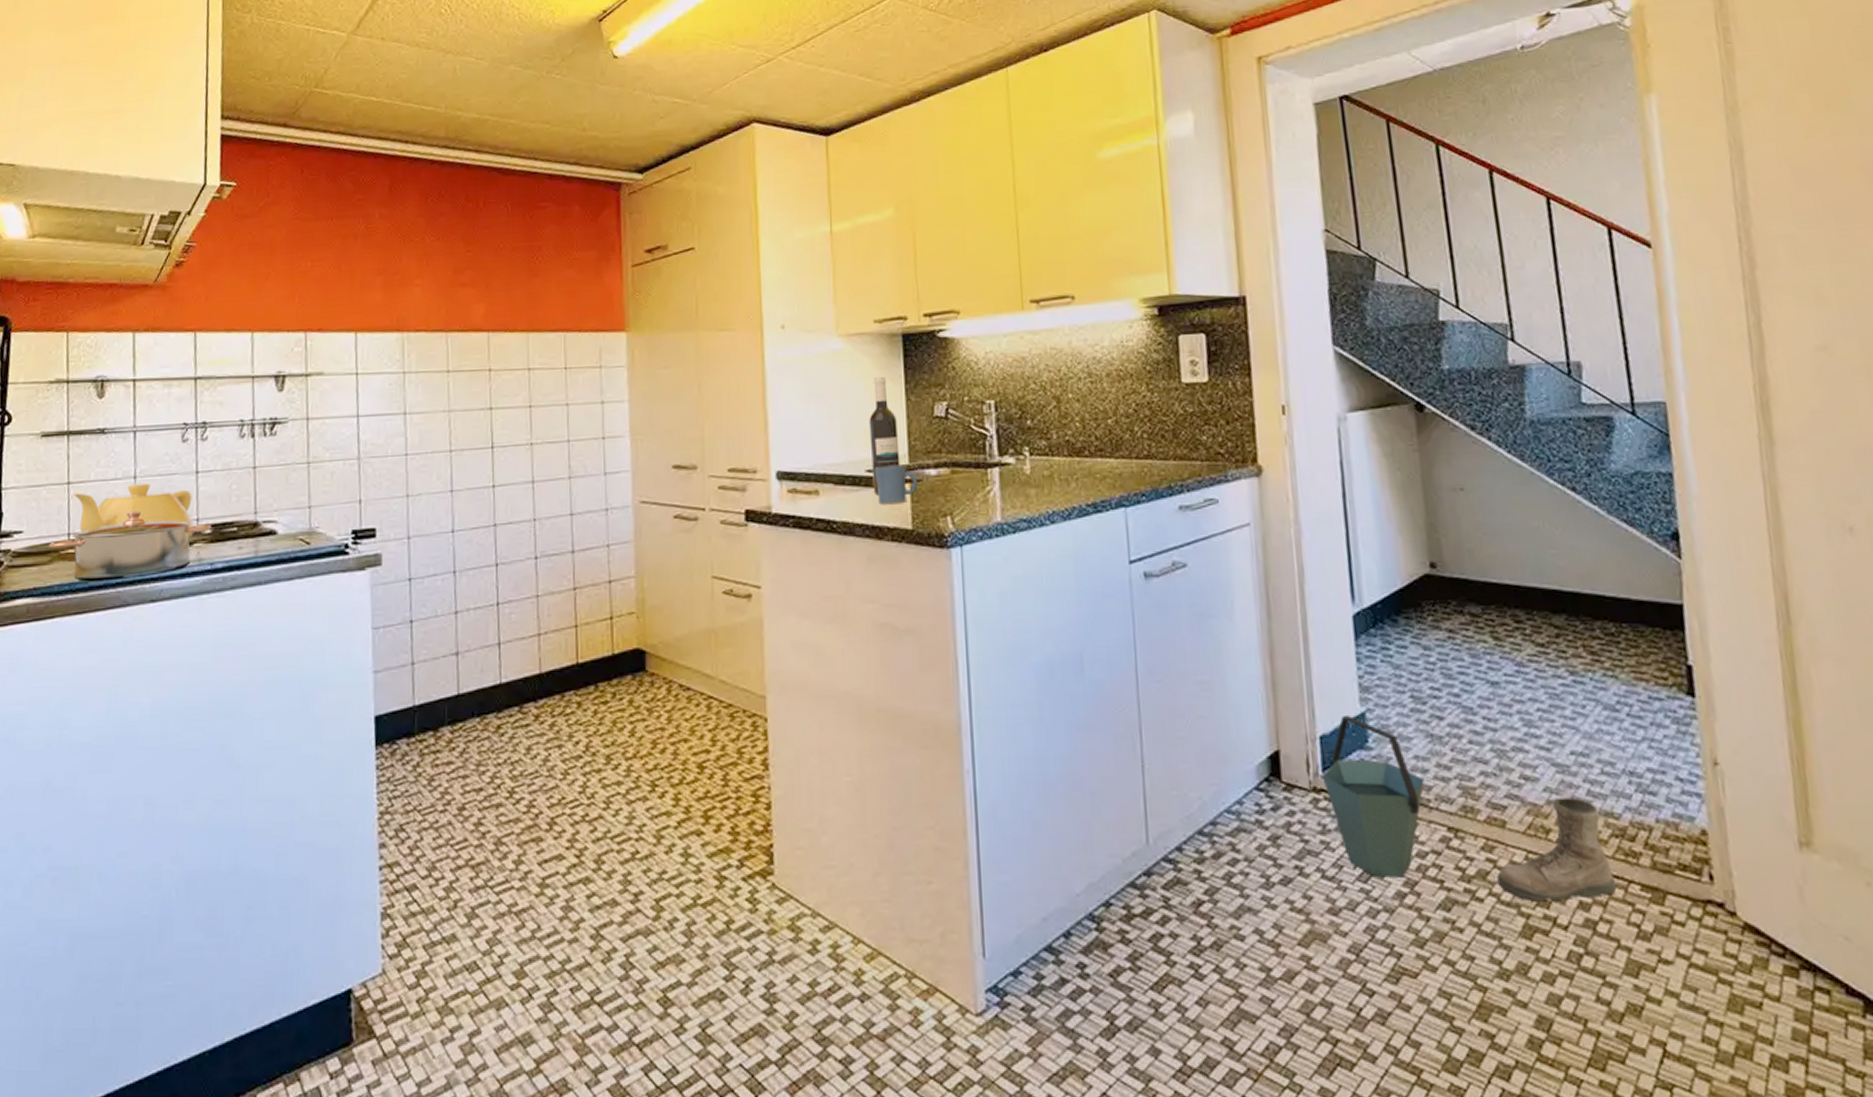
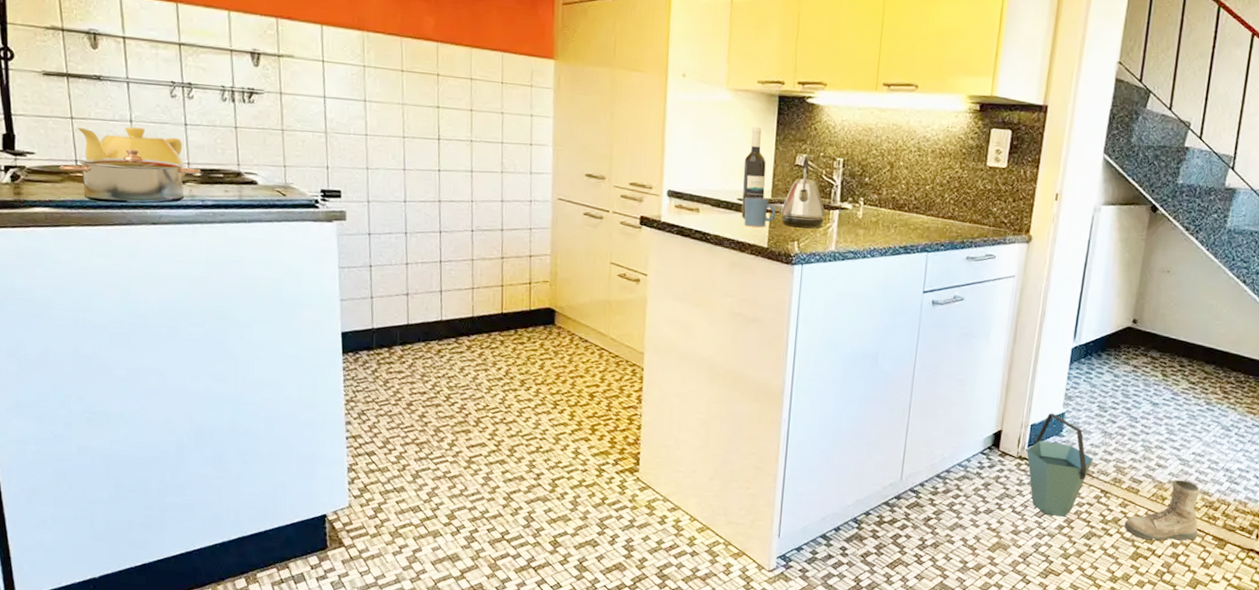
kettle: none [924,401,984,498] -> present [781,154,826,229]

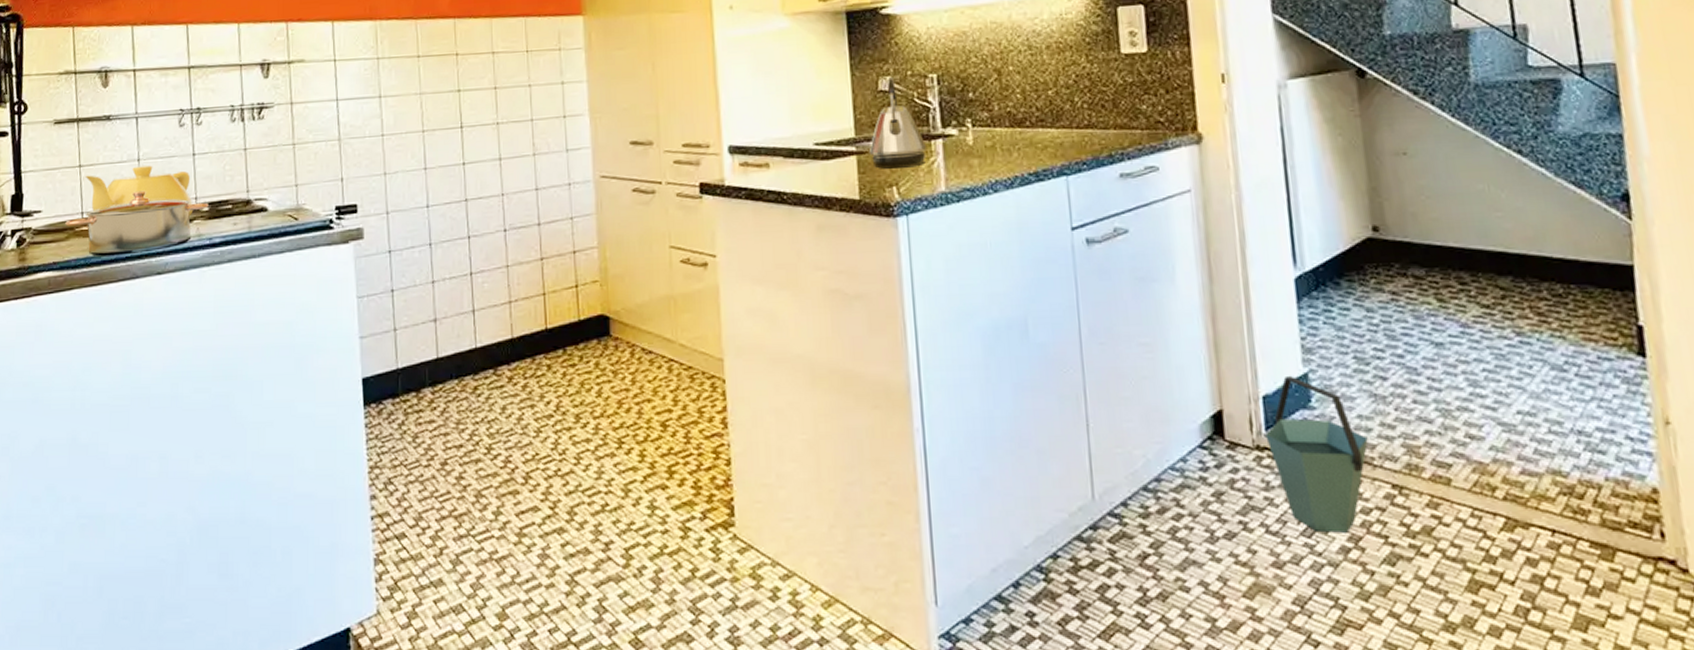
wine bottle: present [741,126,766,219] -> none [815,52,847,168]
mug: present [743,196,776,228] -> none [821,137,864,177]
boot: present [1124,479,1200,541] -> none [1442,456,1565,558]

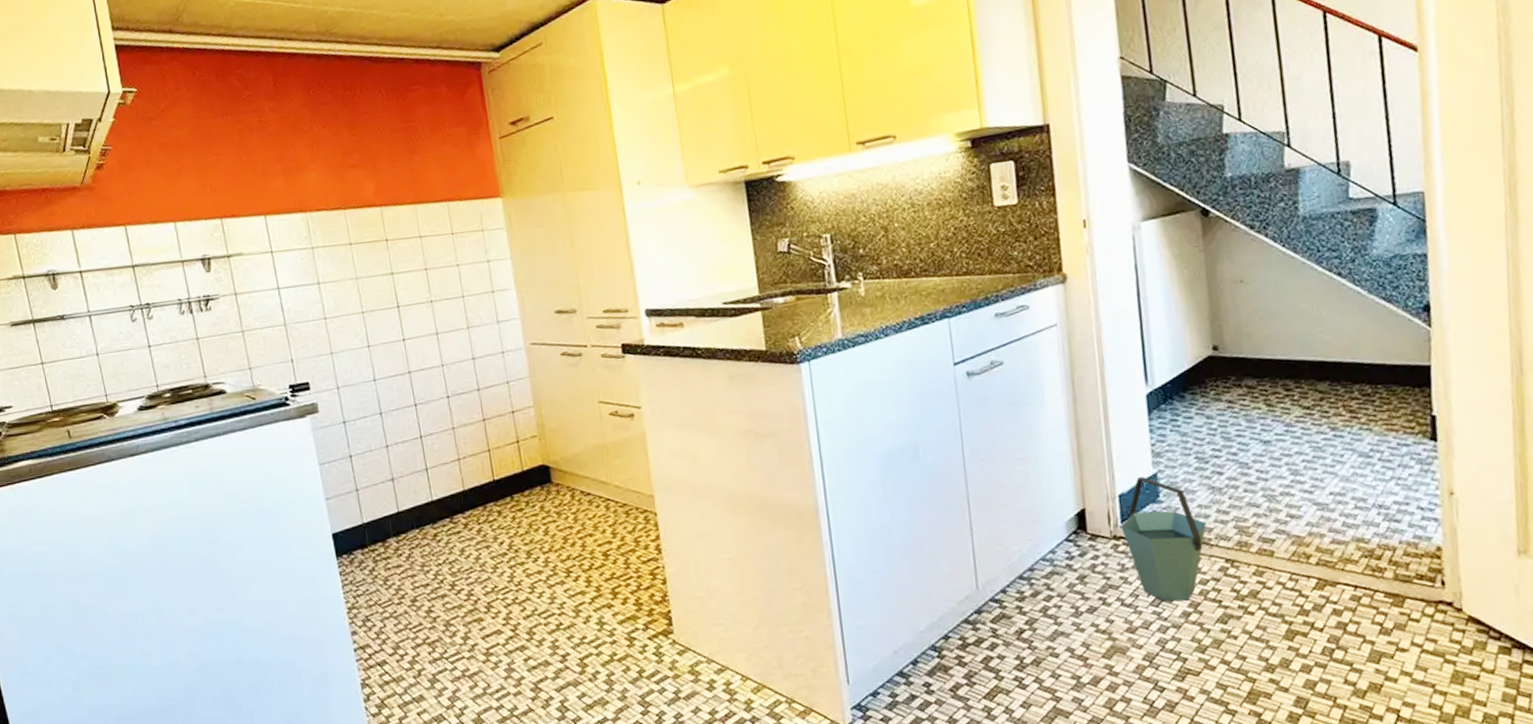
cooking pot: present [65,190,209,257] -> none [36,382,170,444]
teapot: present [85,165,194,217] -> none [49,359,157,404]
kettle: present [870,76,928,169] -> none [773,238,825,322]

